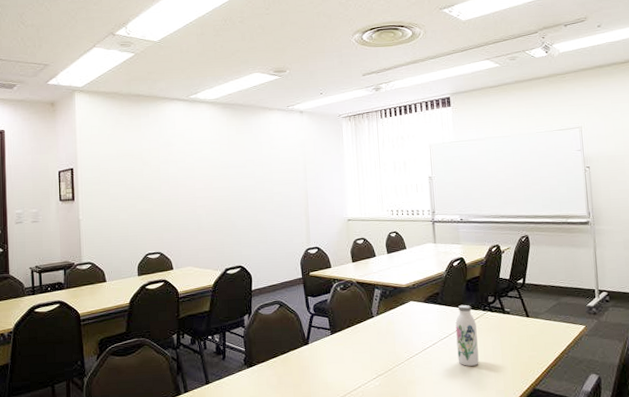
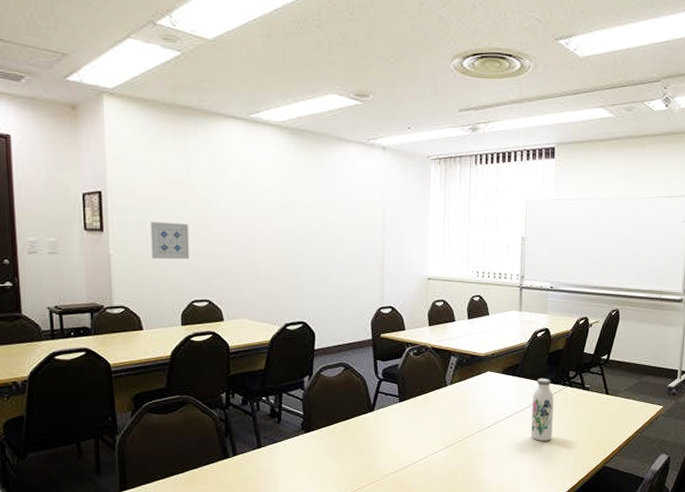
wall art: none [112,188,144,221] -> present [150,222,190,260]

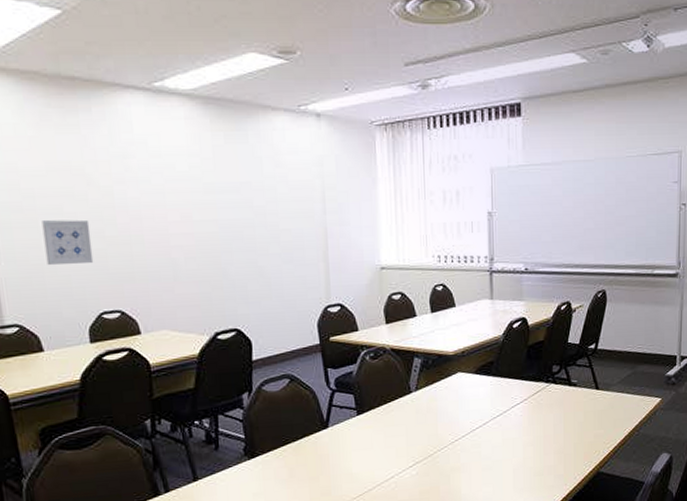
water bottle: present [531,378,554,441] -> none [512,375,537,449]

